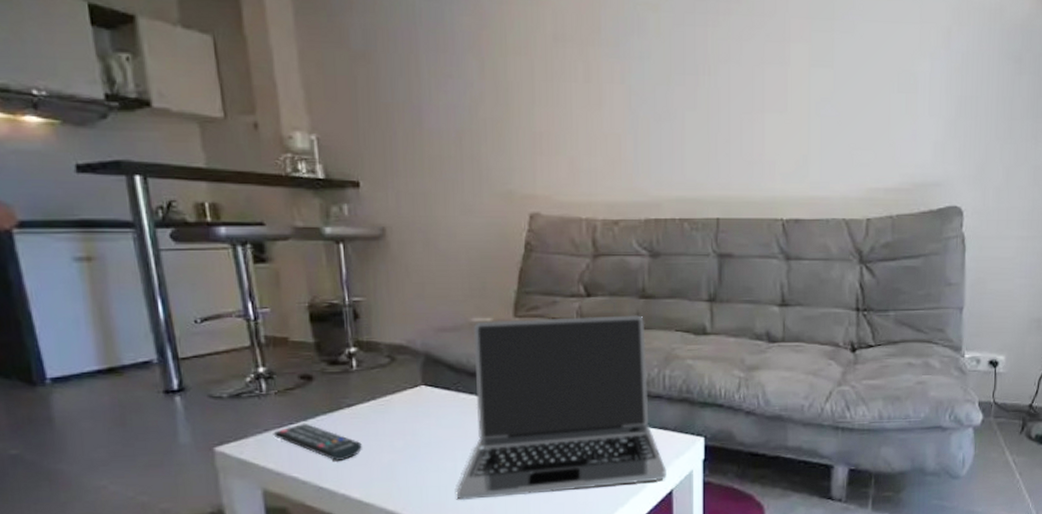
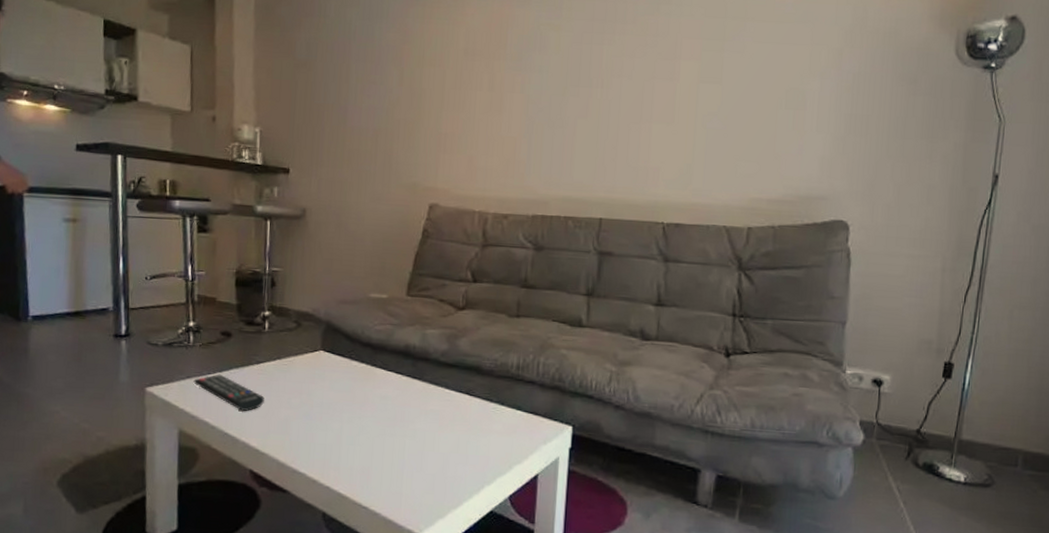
laptop: present [456,315,667,500] -> none [339,297,534,464]

